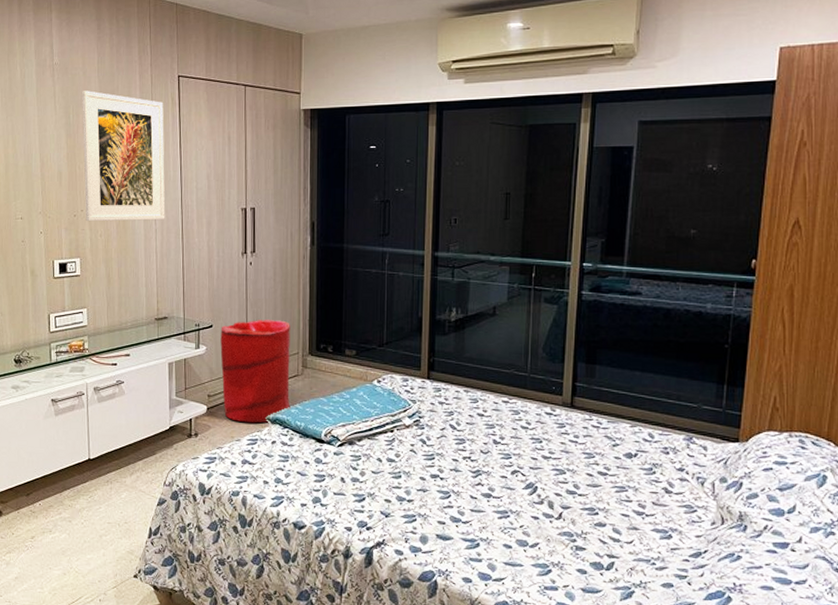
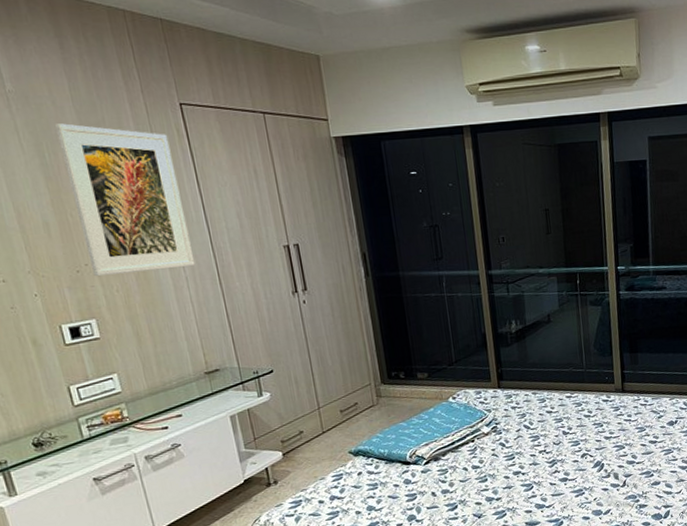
laundry hamper: present [220,319,290,424] -> none [283,354,371,461]

